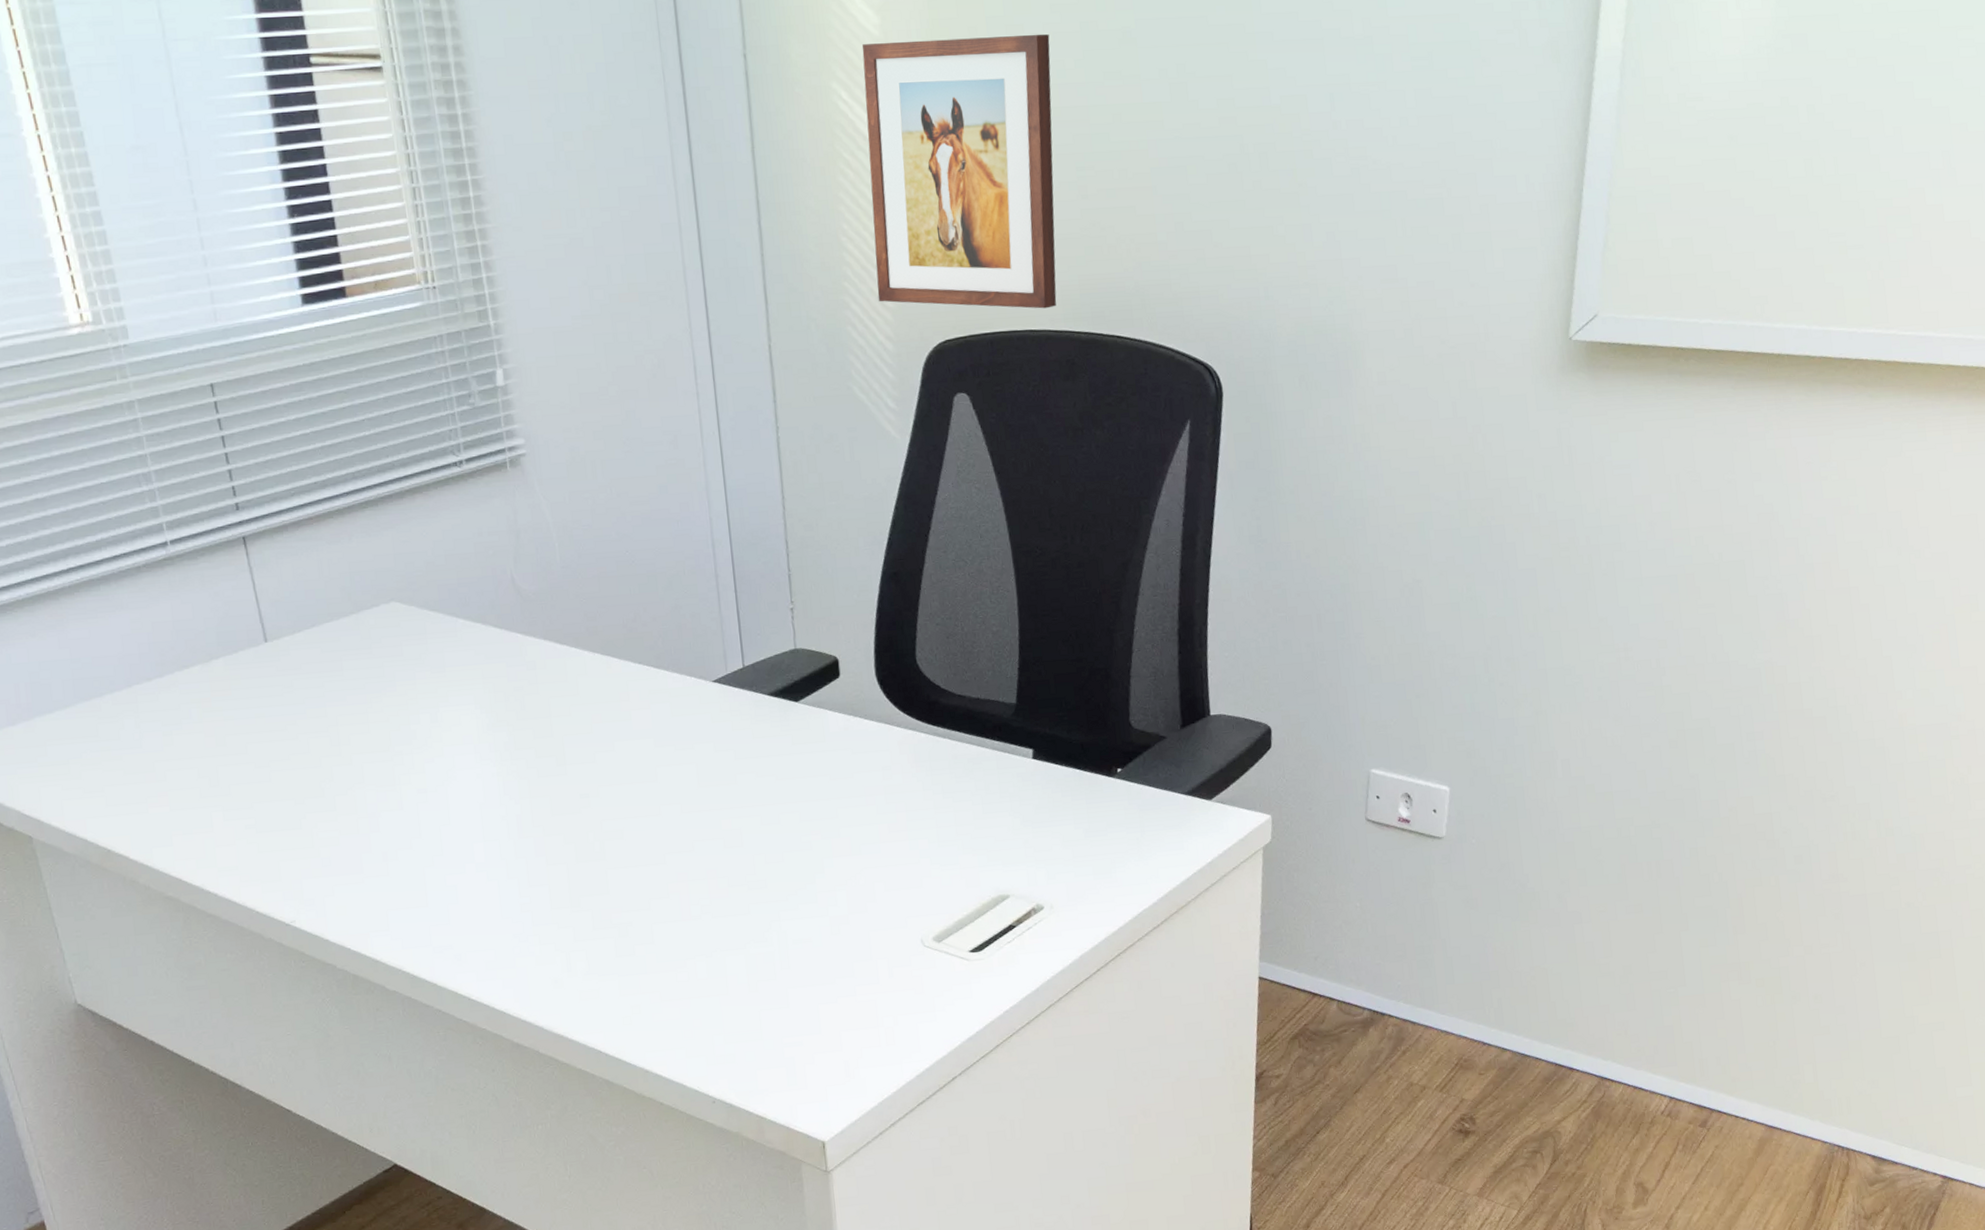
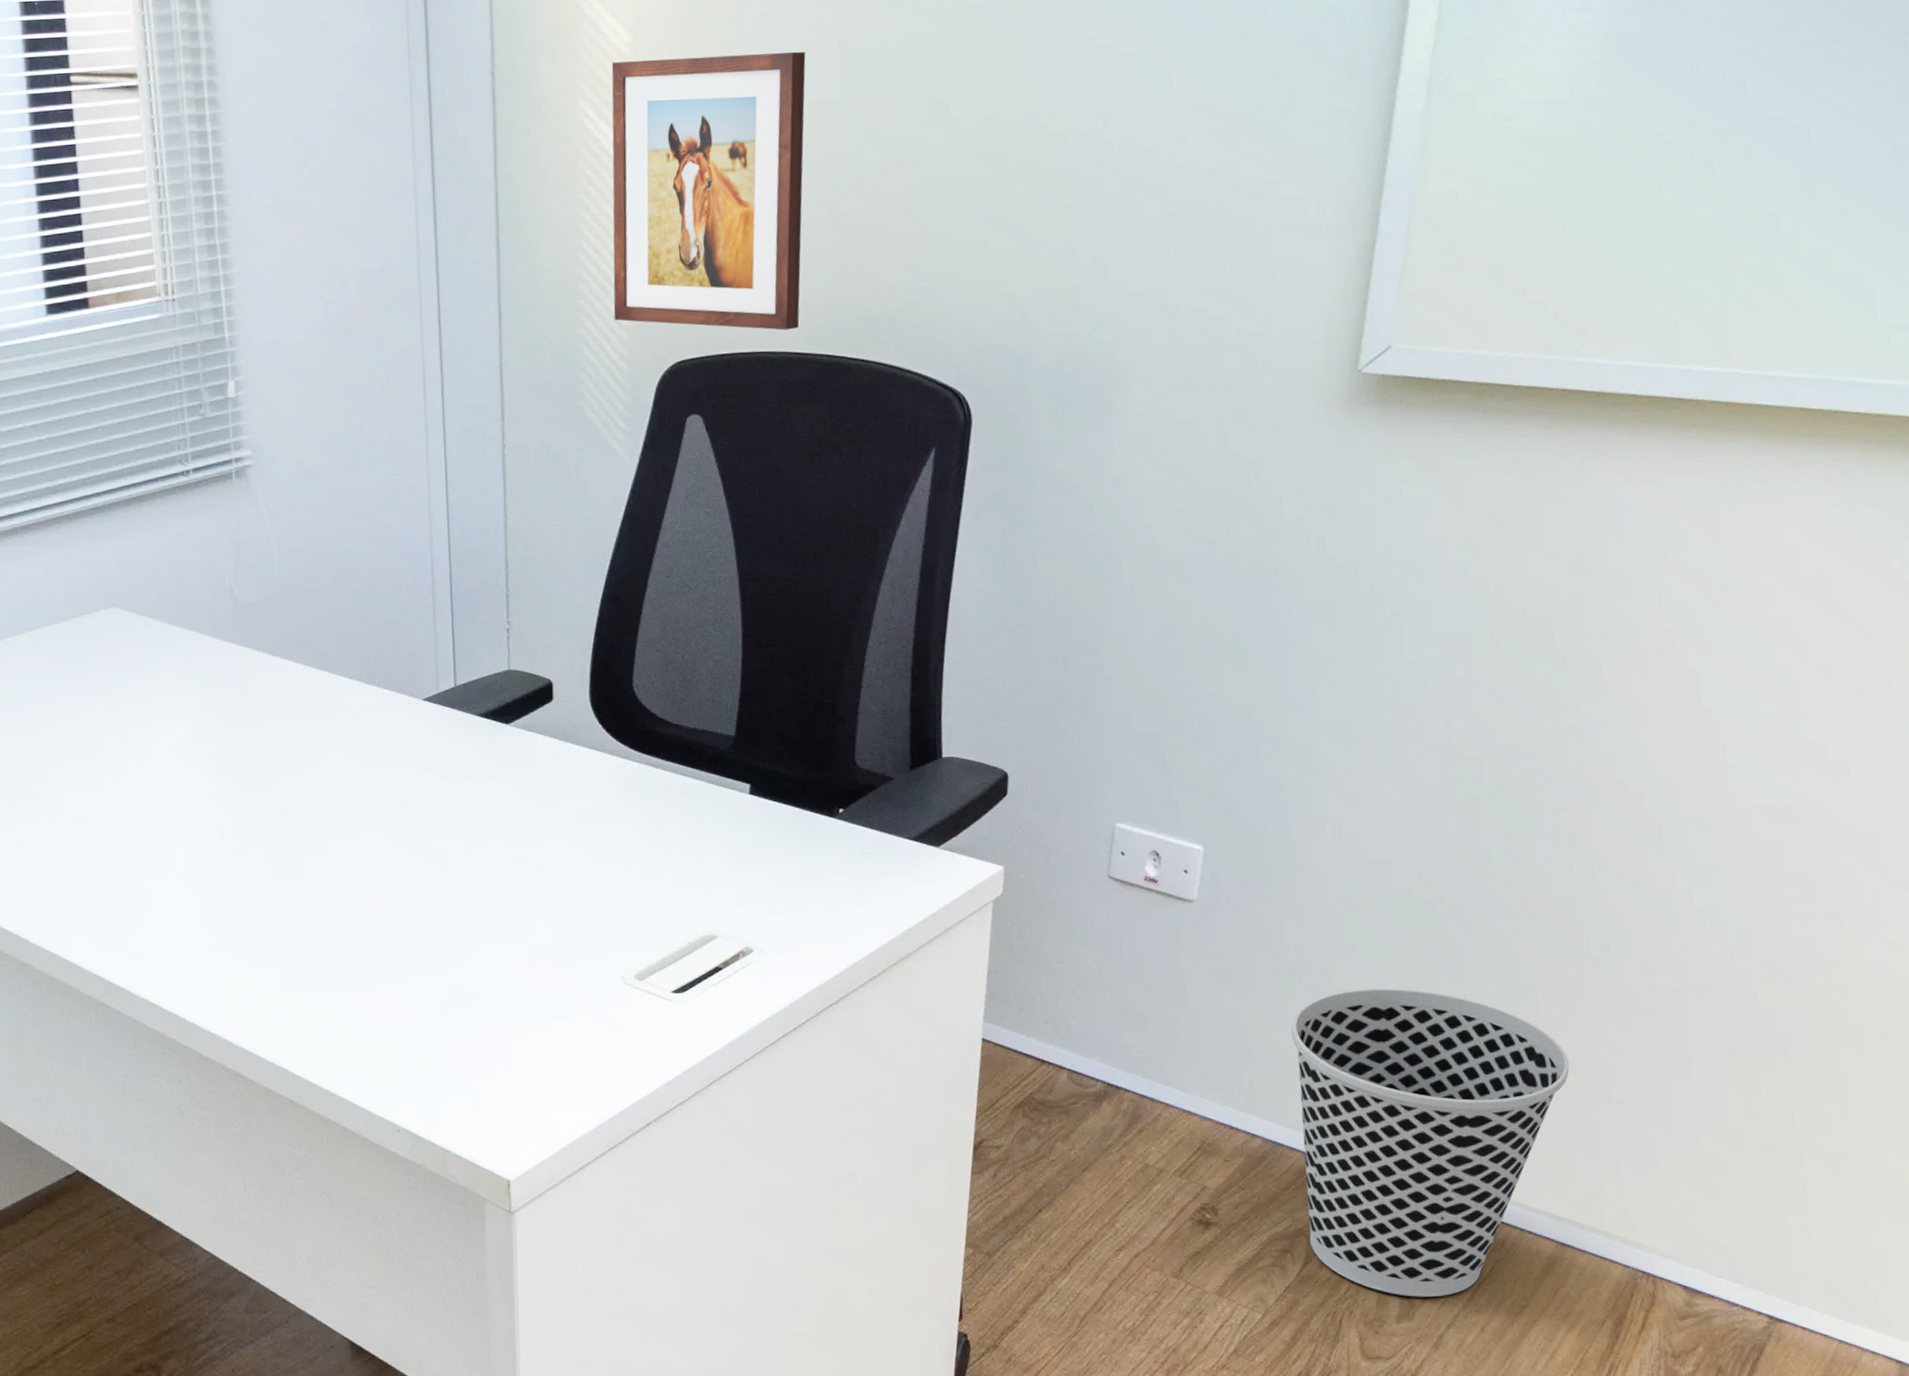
wastebasket: none [1532,907,1772,1184] -> present [1290,988,1569,1297]

